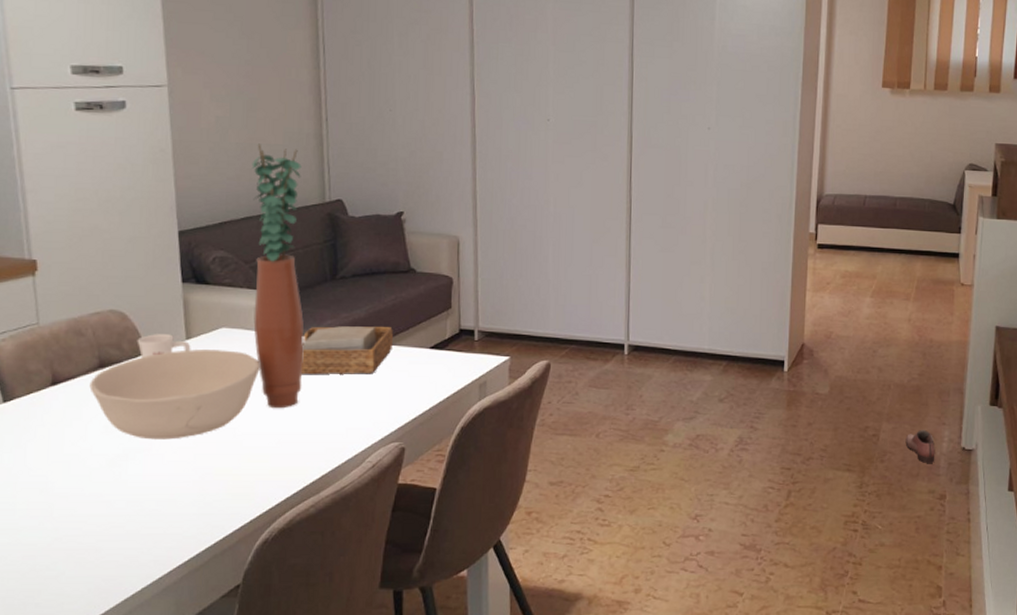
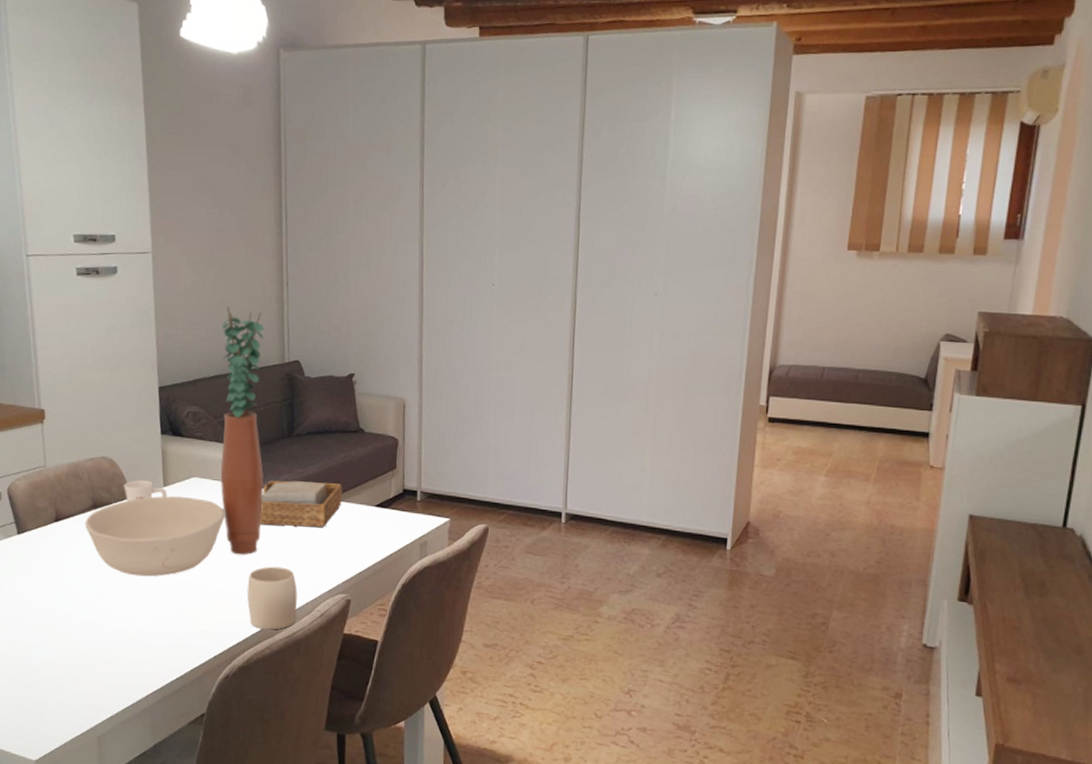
mug: none [287,418,345,487] -> present [246,566,298,630]
shoe: present [905,430,935,463] -> none [858,622,892,658]

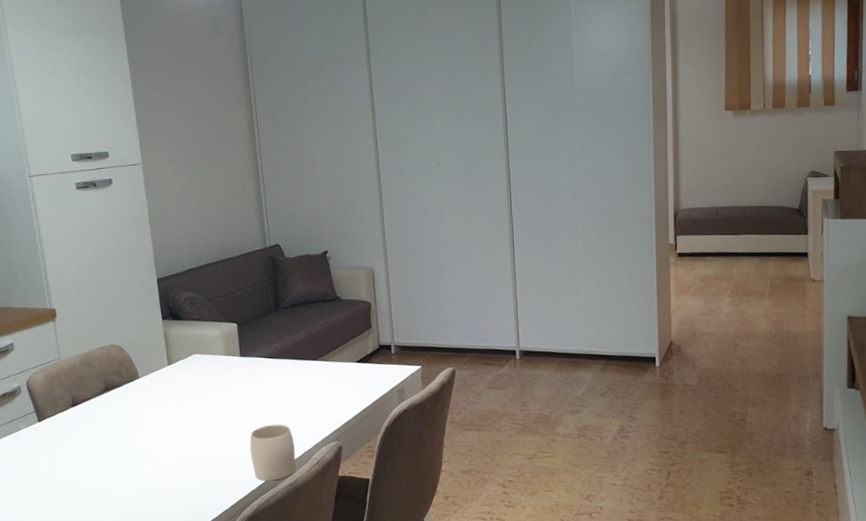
bowl: present [85,496,225,577] -> none [99,372,225,447]
mug: present [123,480,168,502] -> none [132,362,172,382]
vase: present [220,306,264,554] -> none [208,204,258,417]
napkin holder: present [260,480,343,528] -> none [256,346,327,390]

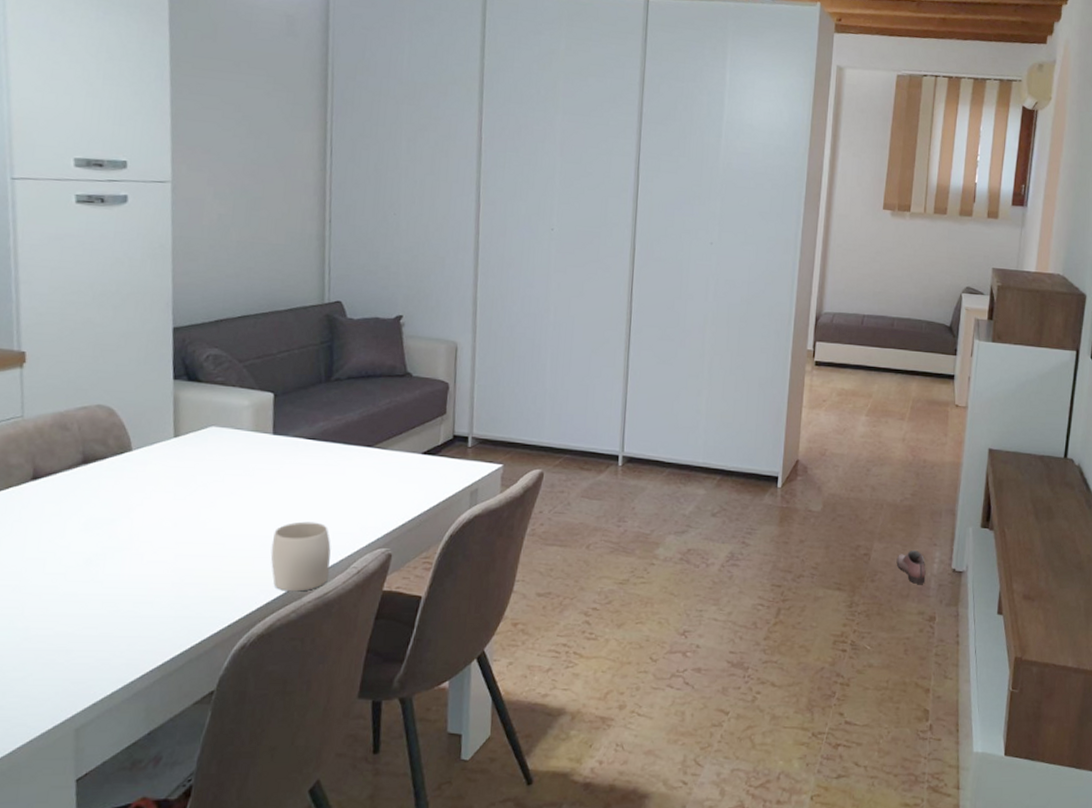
shoe: none [771,413,800,443] -> present [896,550,926,584]

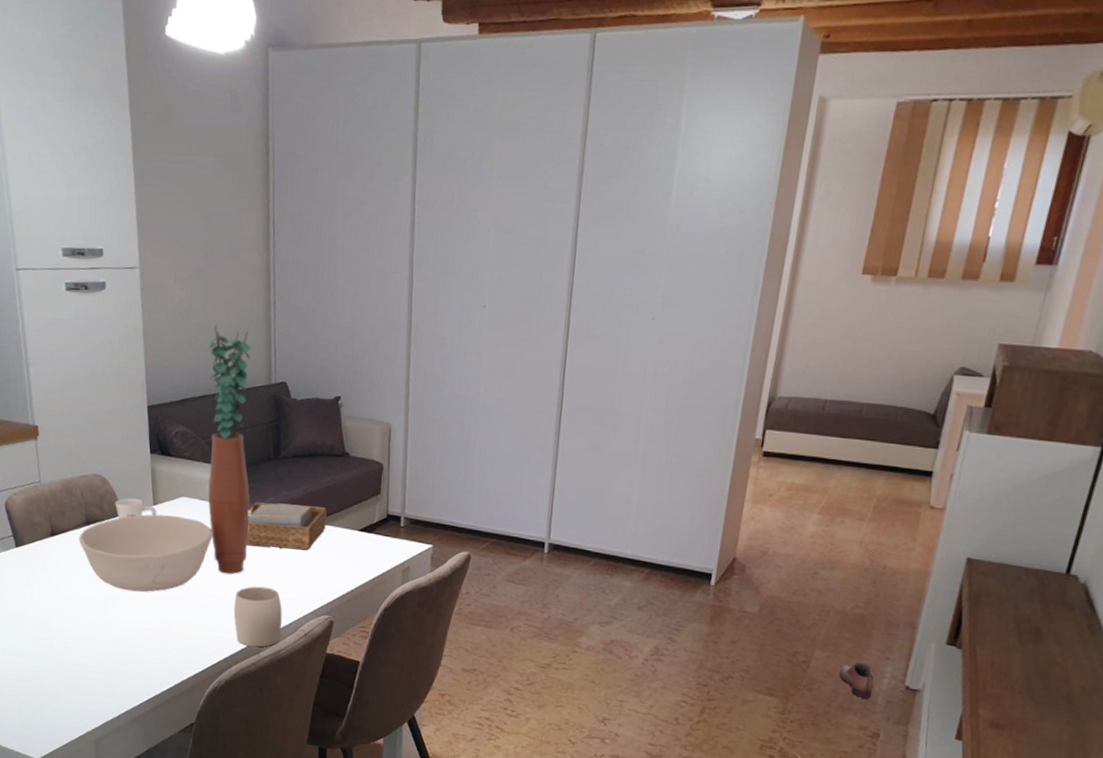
bowl: none [71,447,249,539] -> present [79,514,213,592]
mug: none [123,431,179,455] -> present [114,498,157,519]
vase: none [244,242,302,509] -> present [208,325,251,574]
napkin holder: none [290,428,387,478] -> present [247,502,328,551]

